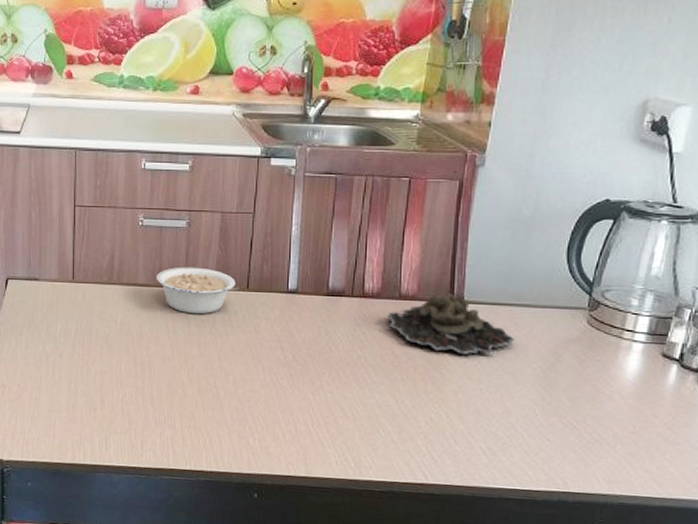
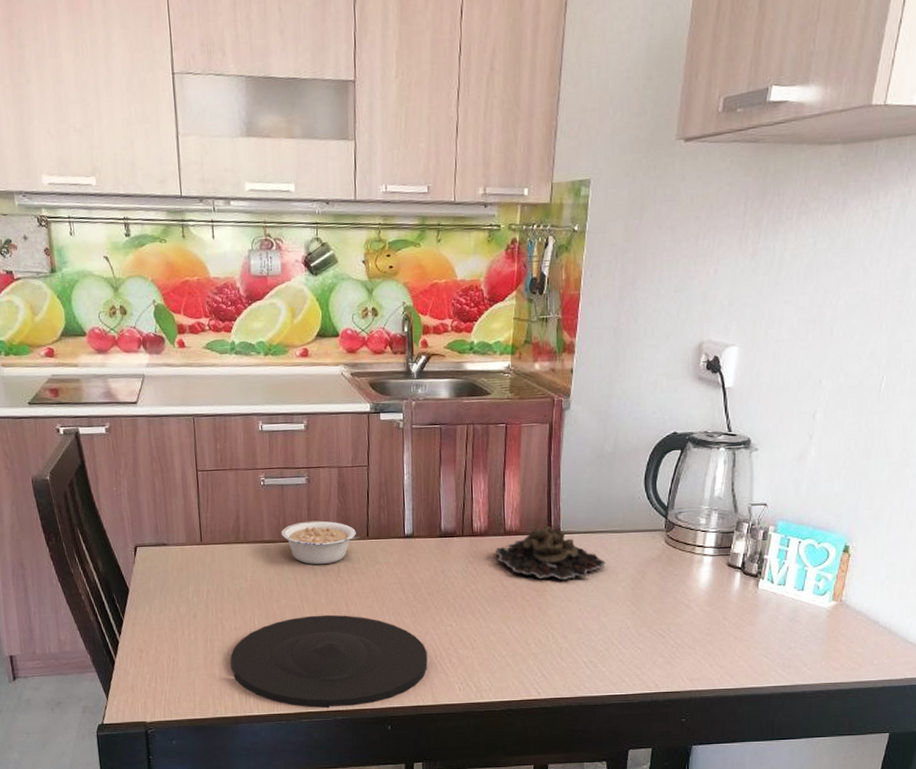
plate: none [94,366,303,468] -> present [230,614,428,709]

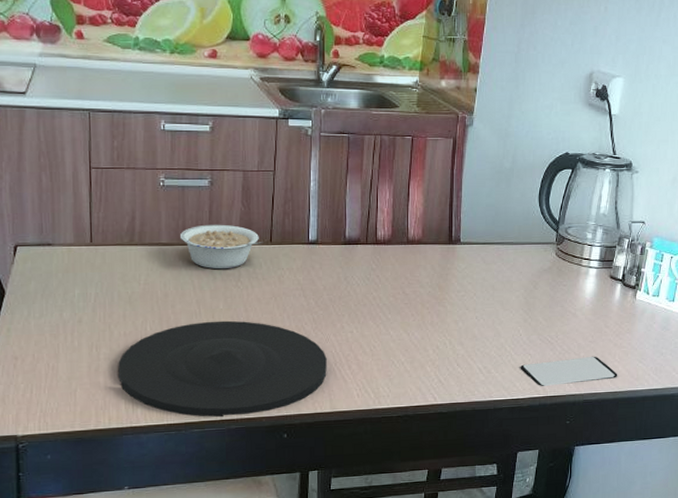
succulent plant: present [495,525,606,580] -> none [398,236,501,288]
smartphone: none [629,650,739,683] -> present [520,356,618,387]

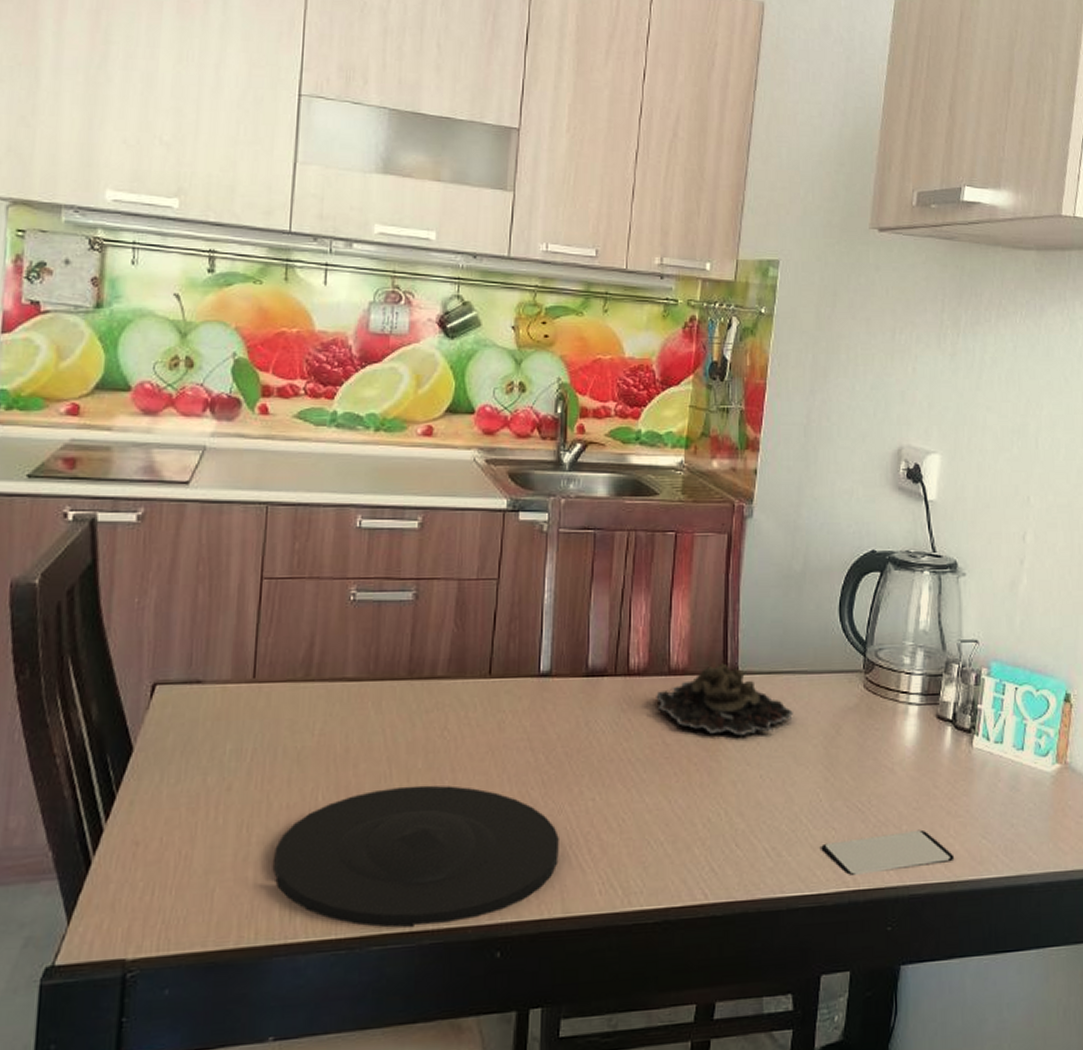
legume: present [180,224,264,270] -> none [372,651,481,714]
succulent plant: none [398,236,501,288] -> present [656,663,793,736]

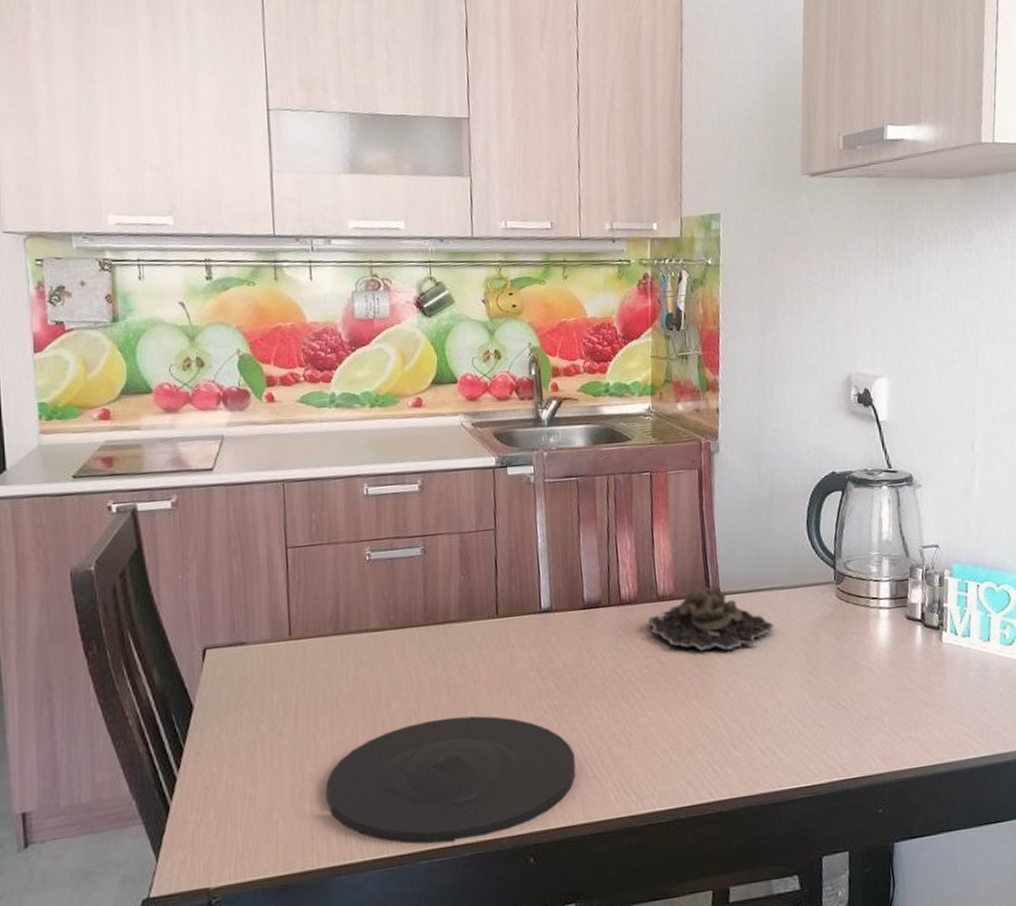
smartphone: present [821,829,955,877] -> none [811,720,935,767]

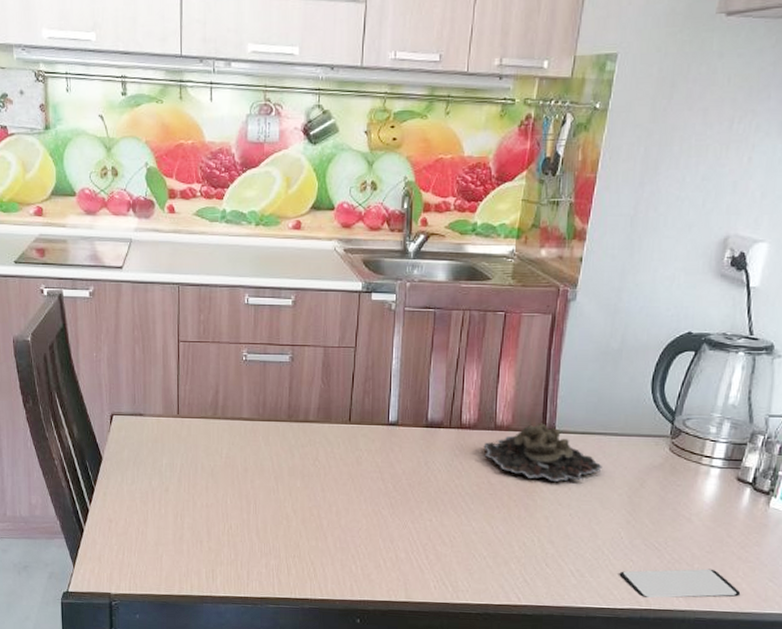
plate: present [326,715,576,845] -> none [200,498,403,596]
smartphone: none [811,720,935,767] -> present [619,568,741,598]

